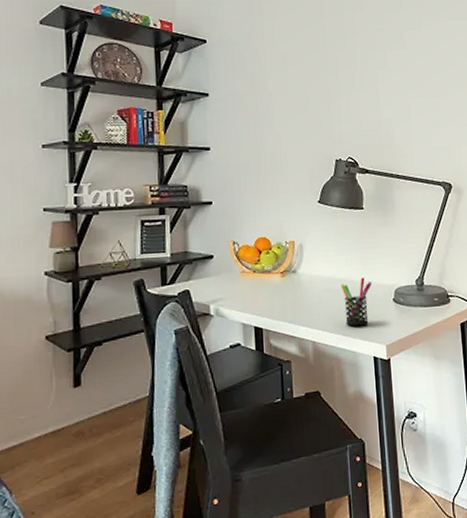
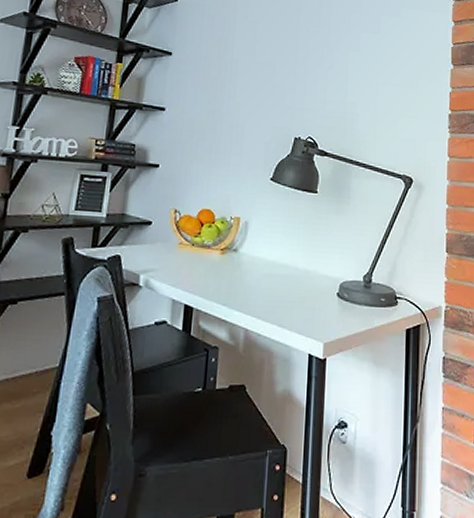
pen holder: present [340,277,372,327] -> none [283,265,317,318]

